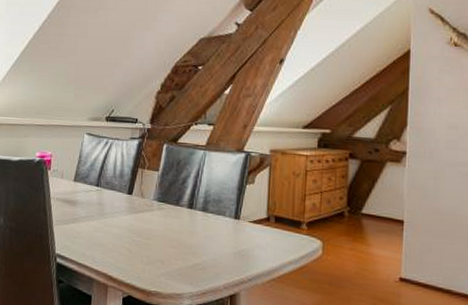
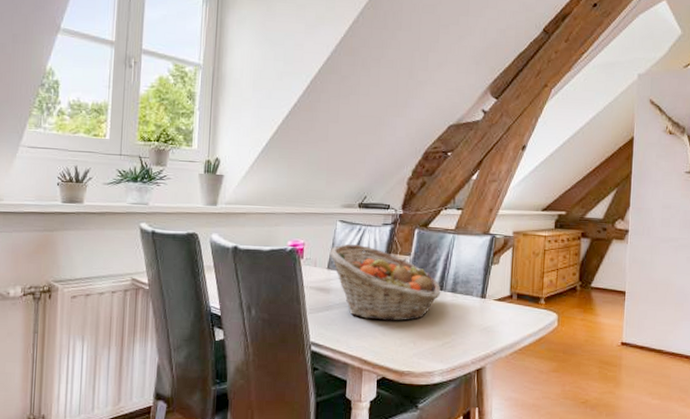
fruit basket: none [76,157,191,239] -> present [329,244,441,321]

